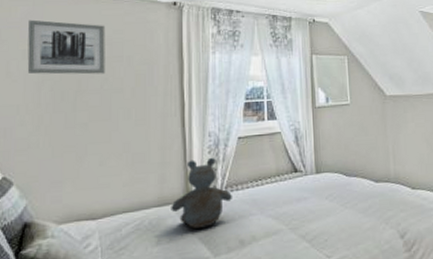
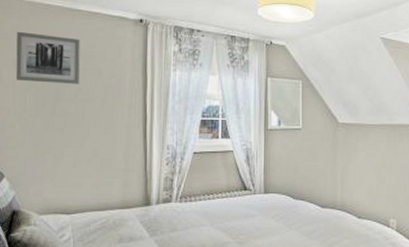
stuffed bear: present [171,157,232,229] -> none [132,168,186,232]

